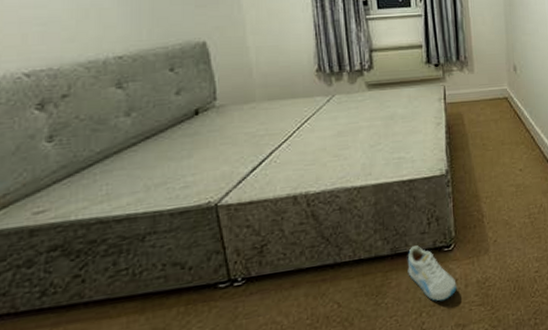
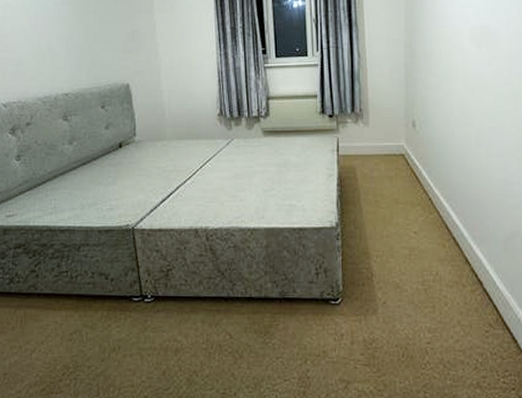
sneaker: present [407,245,457,301] -> none [295,293,343,353]

